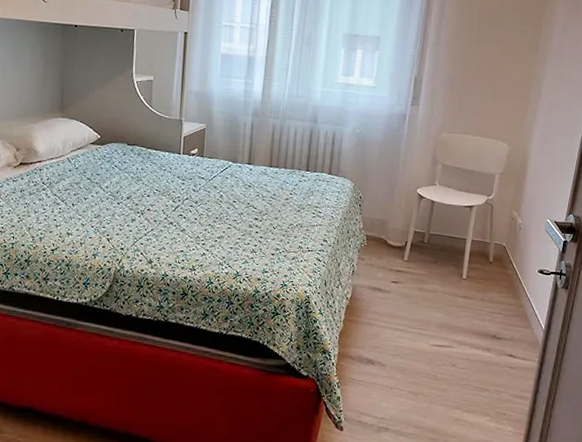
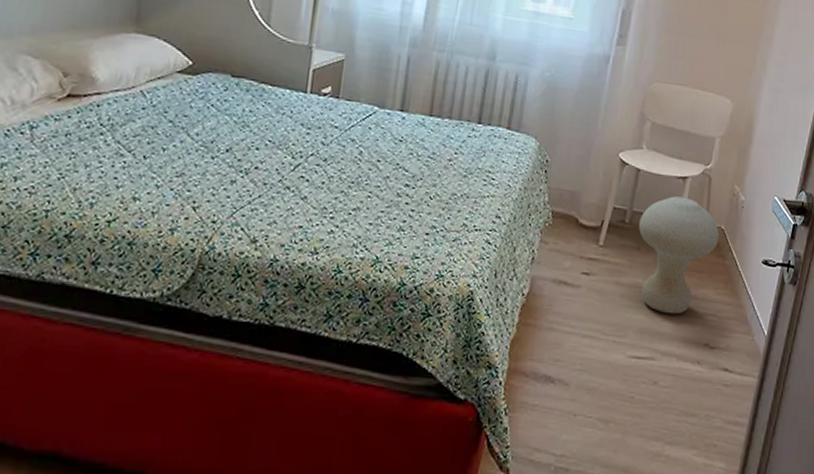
stool: none [435,221,502,313] -> present [639,196,720,315]

